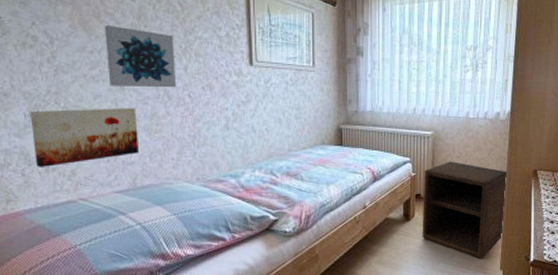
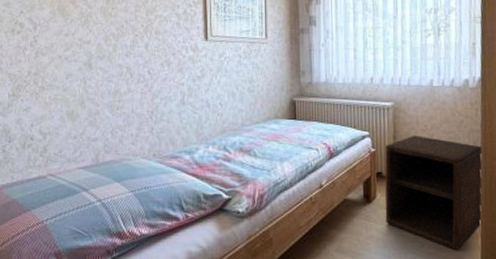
wall art: present [30,108,140,167] -> none [13,85,103,144]
wall art: present [104,25,177,88] -> none [78,10,138,66]

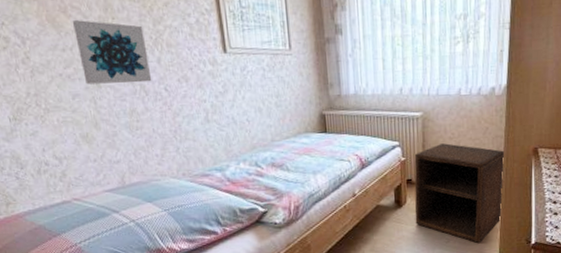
wall art: none [78,10,138,66] -> present [72,20,152,85]

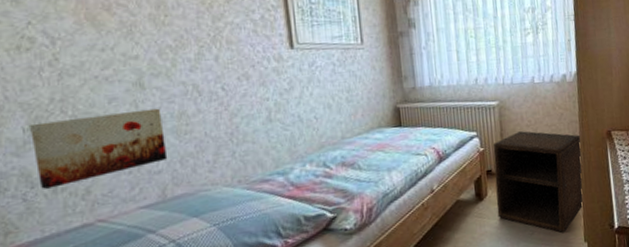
wall art: none [14,105,124,170] -> present [30,108,168,189]
wall art: present [72,20,152,85] -> none [116,18,207,87]

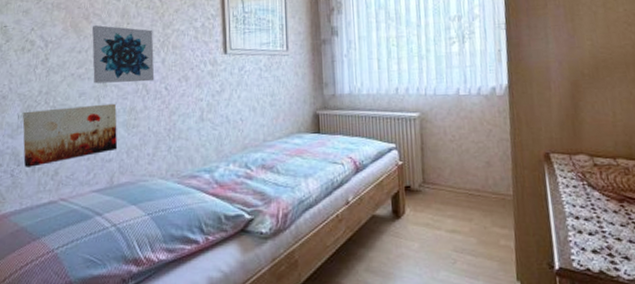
wall art: none [116,18,207,87] -> present [91,25,155,84]
nightstand: present [493,131,583,233] -> none [412,146,516,267]

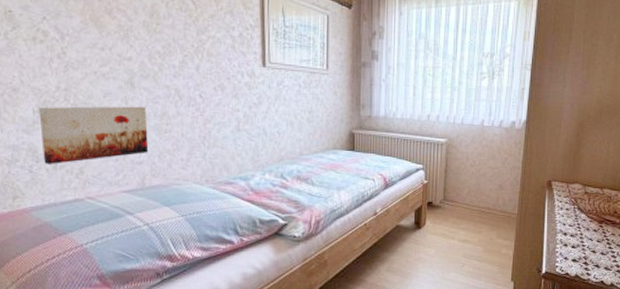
wall art: present [91,25,155,84] -> none [115,22,188,88]

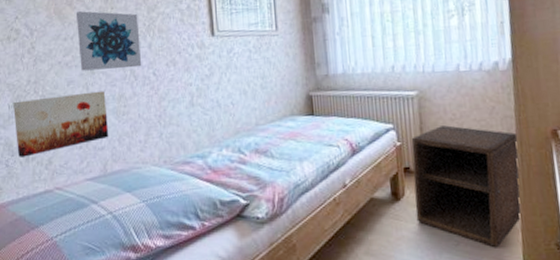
wall art: none [115,22,188,88] -> present [75,11,142,71]
nightstand: none [433,170,521,270] -> present [411,125,522,248]

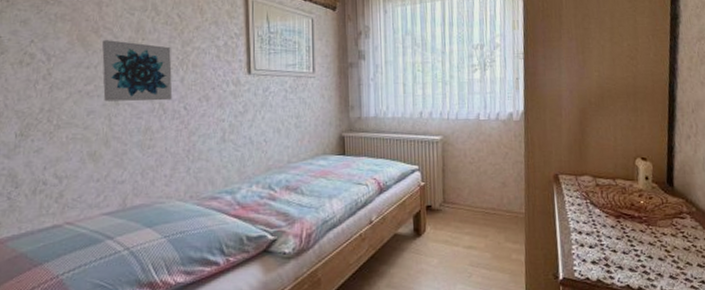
wall art: present [13,90,109,157] -> none [21,123,131,190]
nightstand: present [411,125,522,248] -> none [434,168,526,279]

